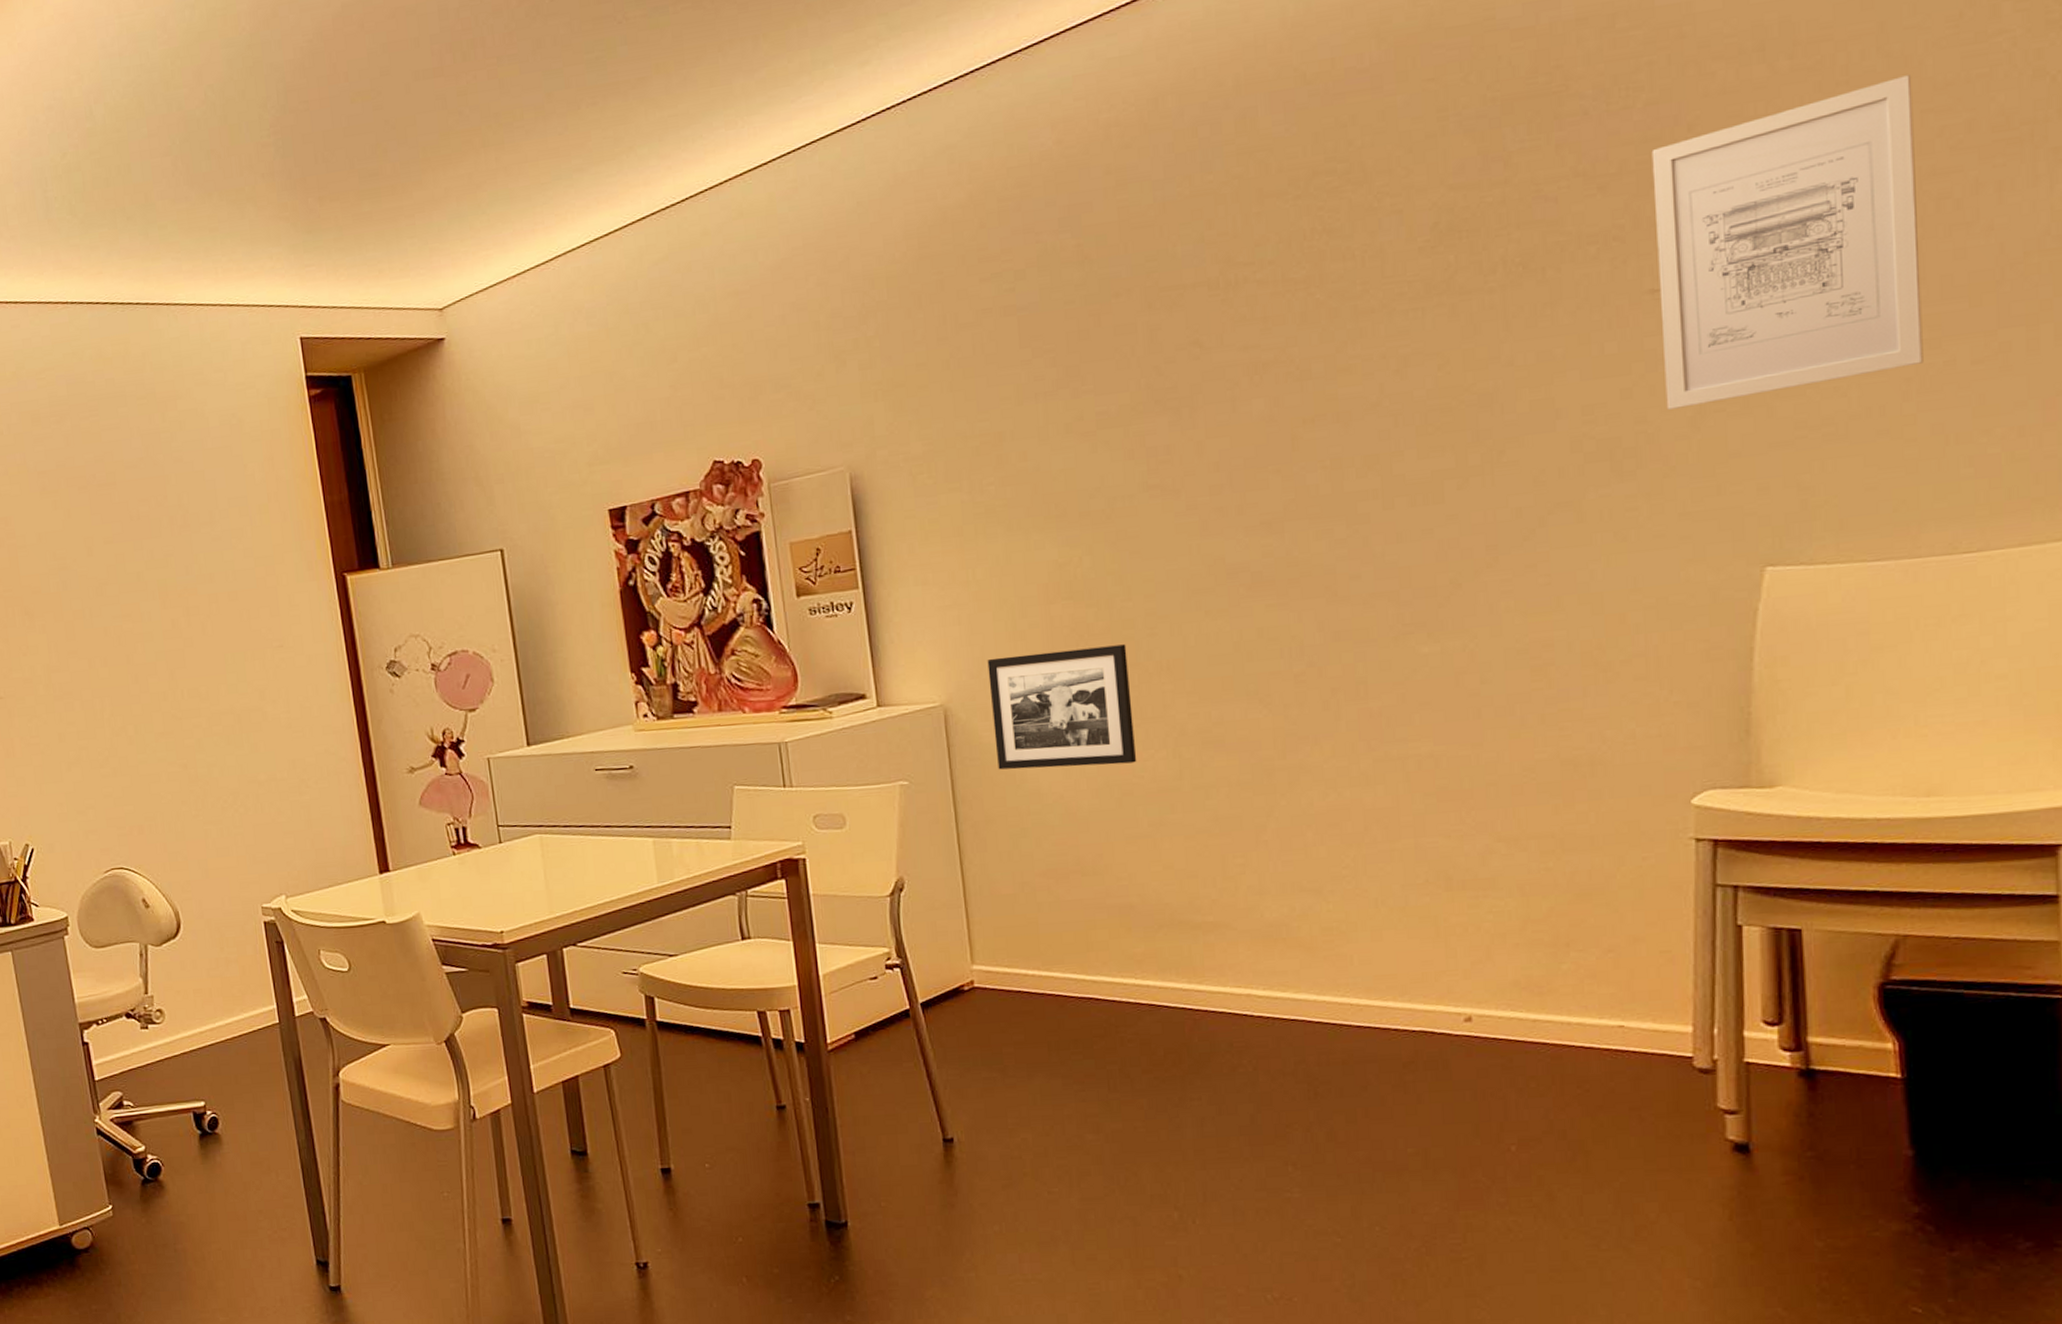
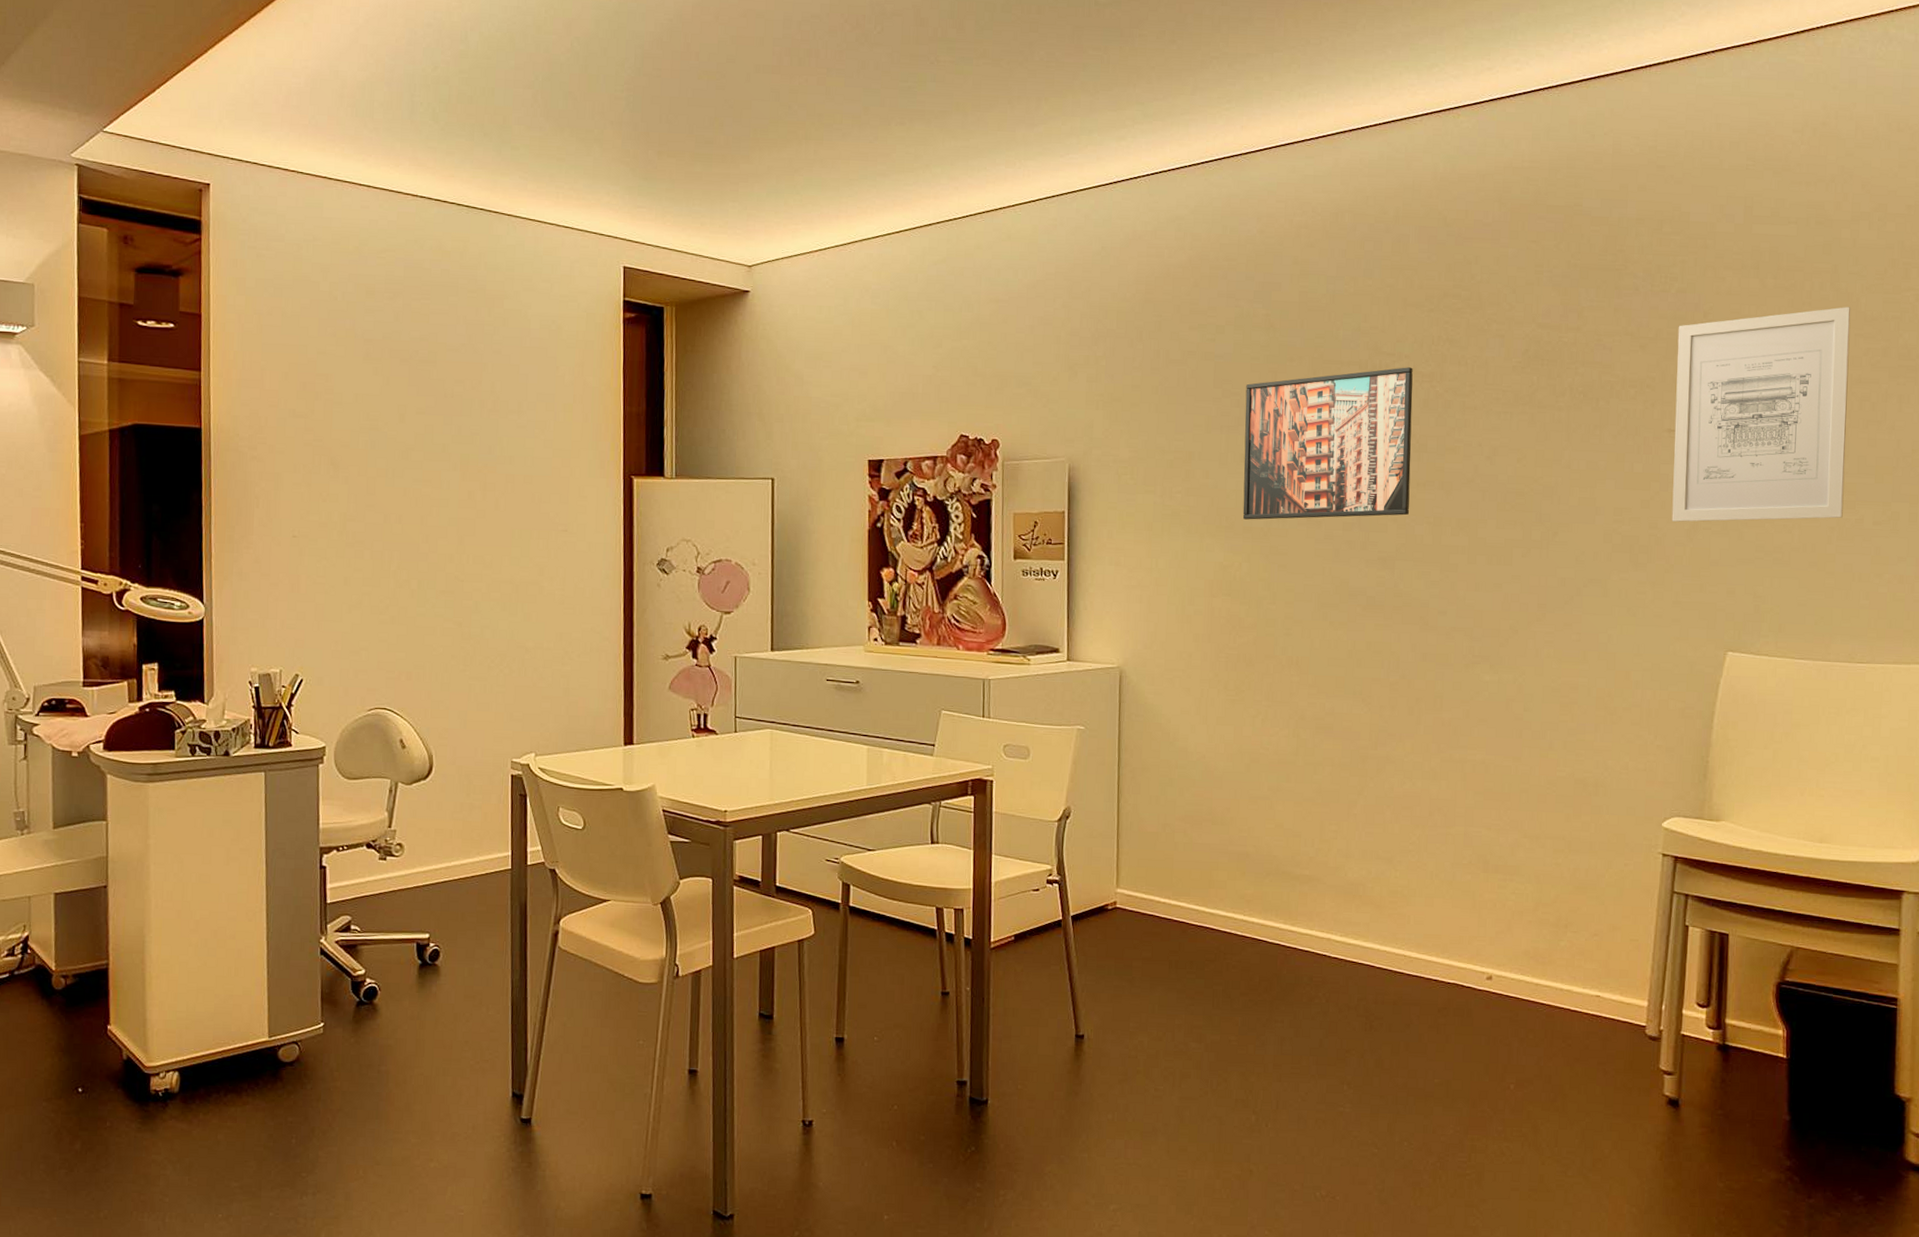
picture frame: present [987,644,1137,770] -> none [1157,634,1267,736]
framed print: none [1062,275,1297,504] -> present [1243,367,1413,520]

